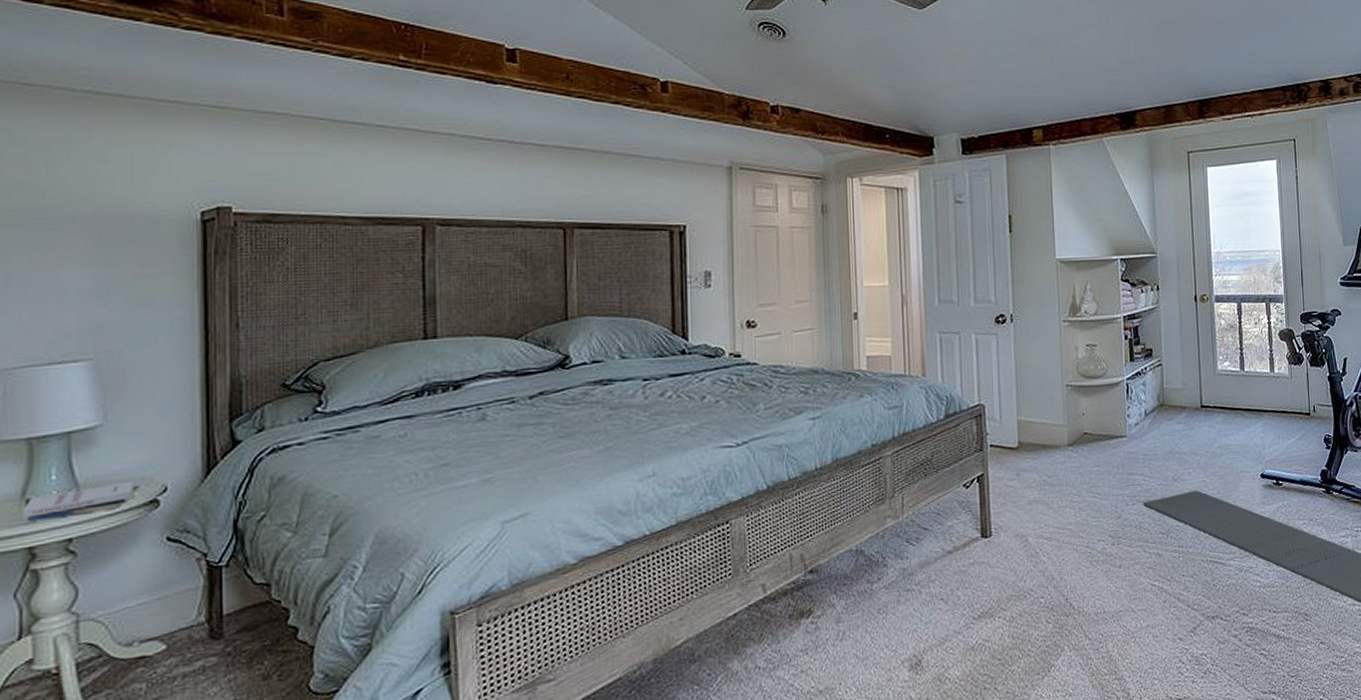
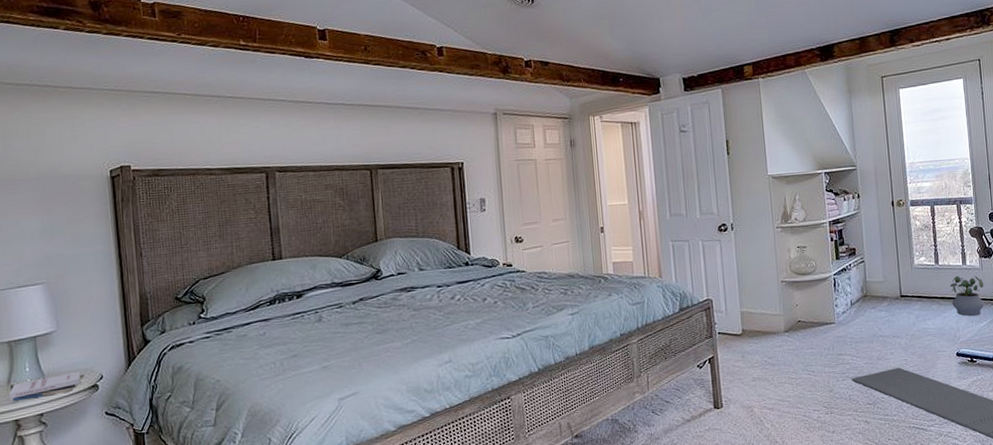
potted plant: none [1255,385,1293,432] -> present [949,275,985,316]

